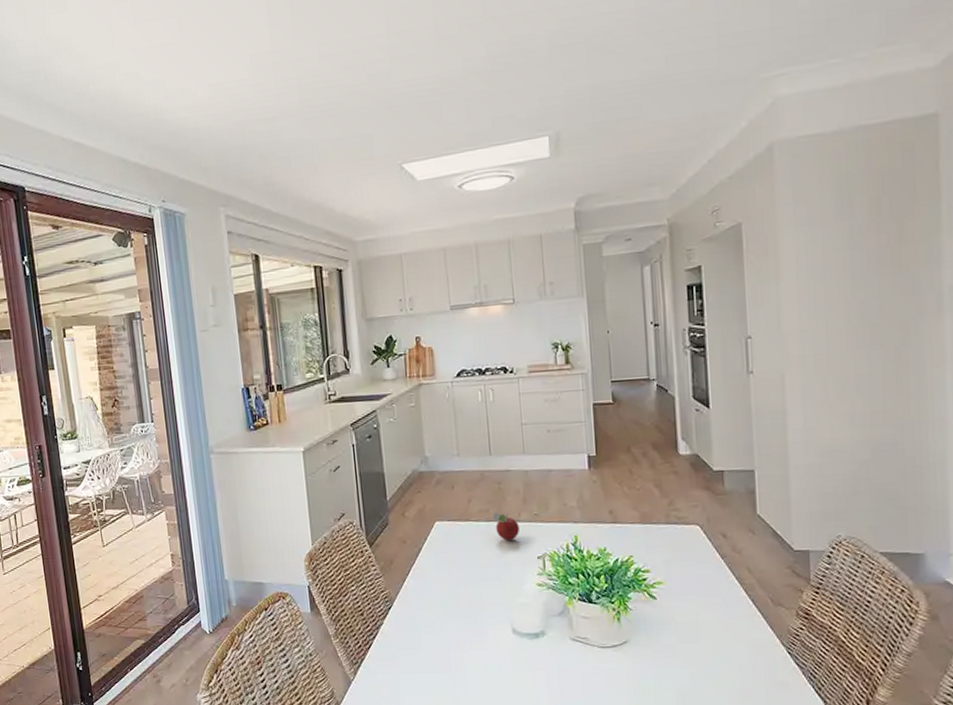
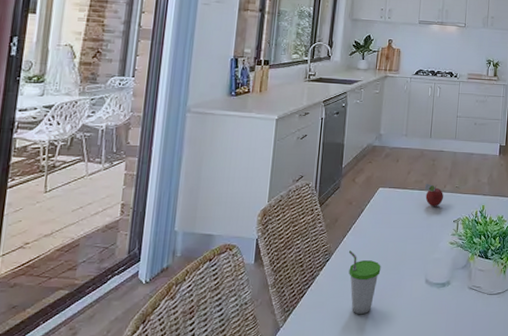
cup: none [412,596,455,669] -> present [348,250,381,315]

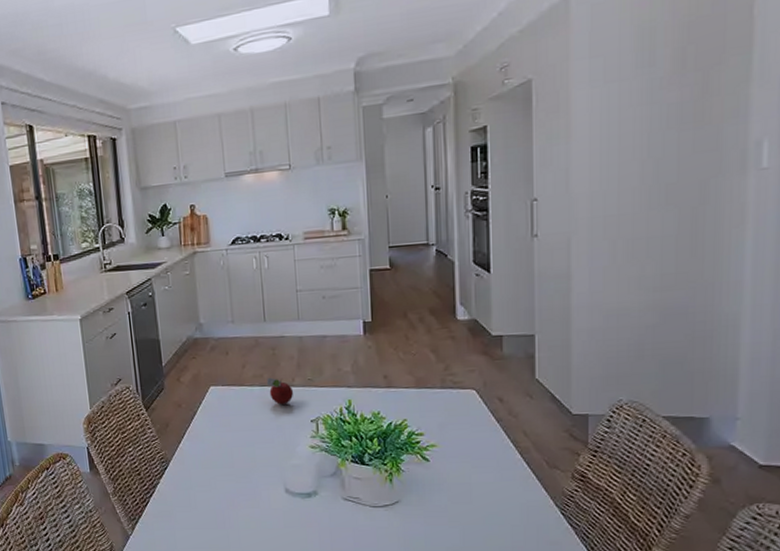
cup: present [348,250,381,315] -> none [187,457,229,526]

